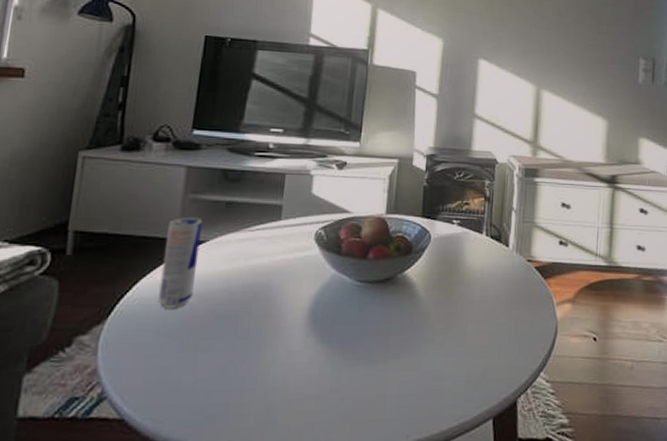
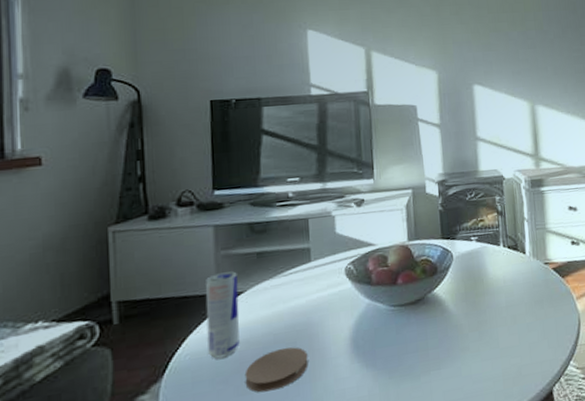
coaster: none [191,308,262,353] -> present [244,347,309,392]

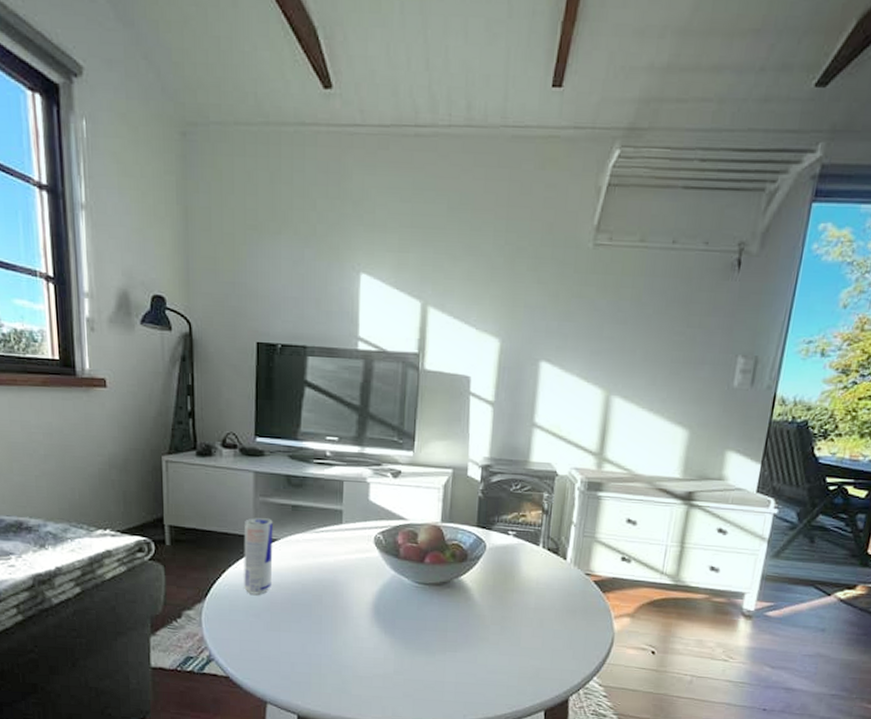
coaster: present [244,347,309,392] -> none [274,598,332,633]

